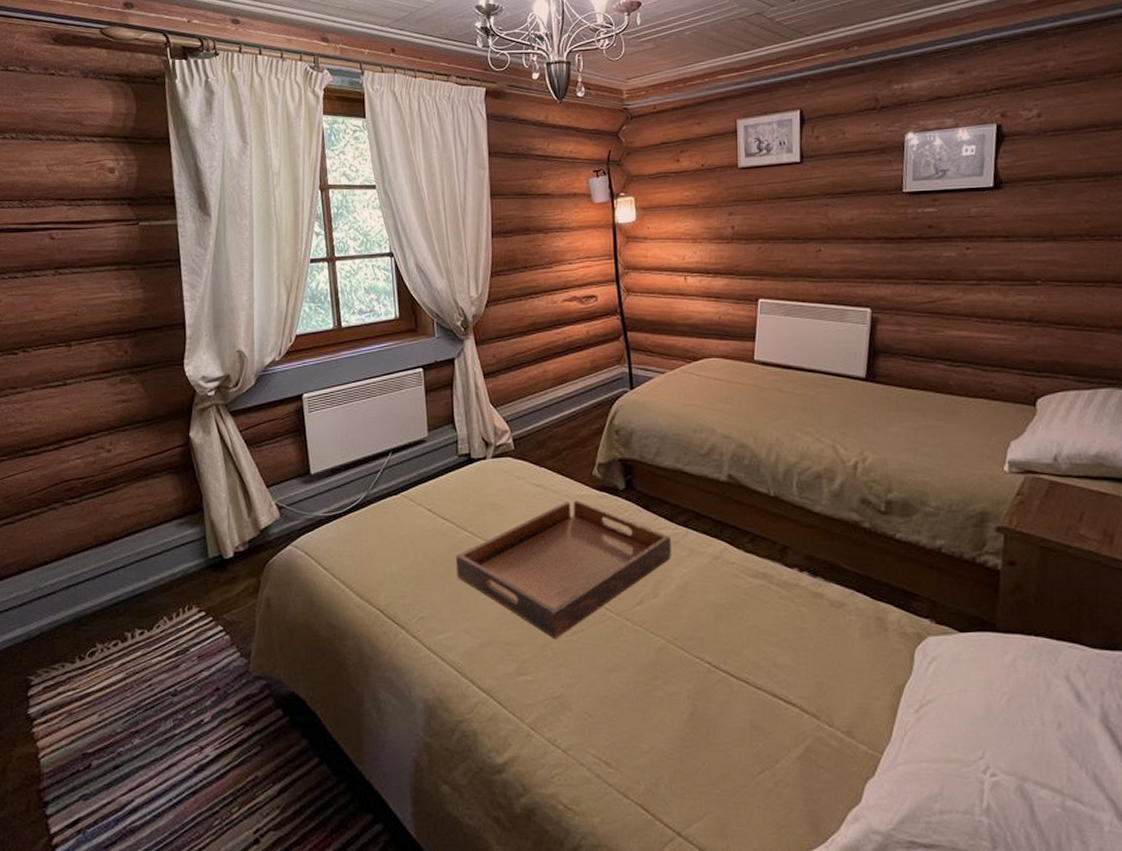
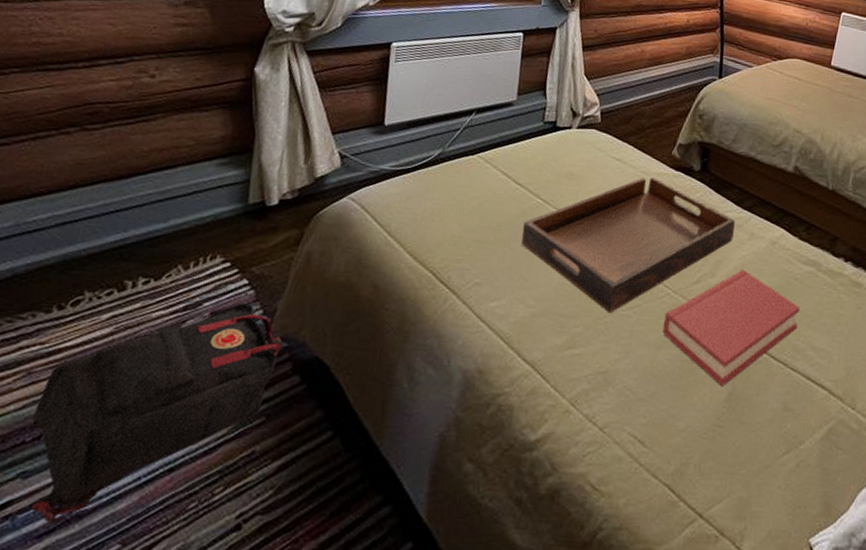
backpack: none [81,647,262,838] -> present [31,303,283,525]
hardback book: none [610,587,756,708] -> present [662,269,800,387]

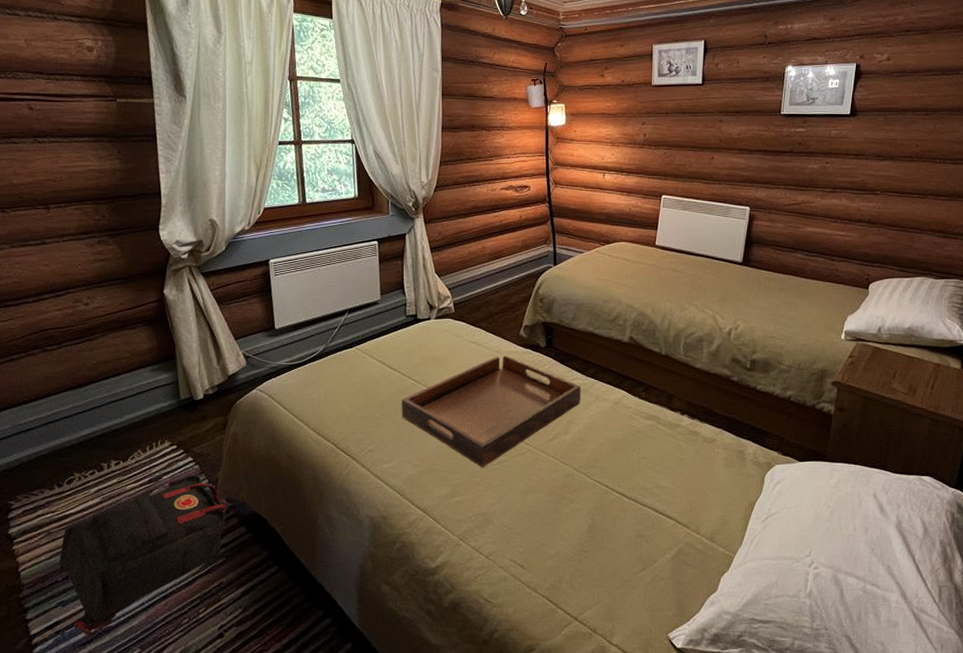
hardback book: present [662,269,800,387] -> none [528,426,644,521]

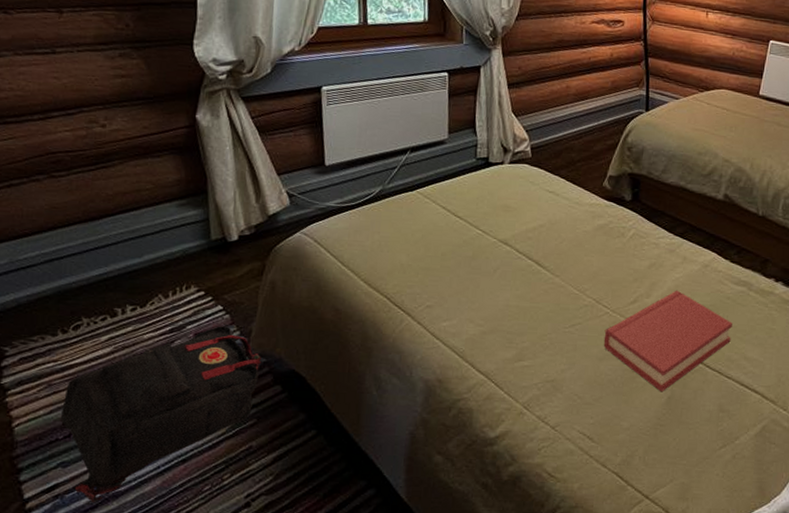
serving tray: present [401,355,581,468] -> none [465,208,668,331]
hardback book: none [528,426,644,521] -> present [603,290,732,392]

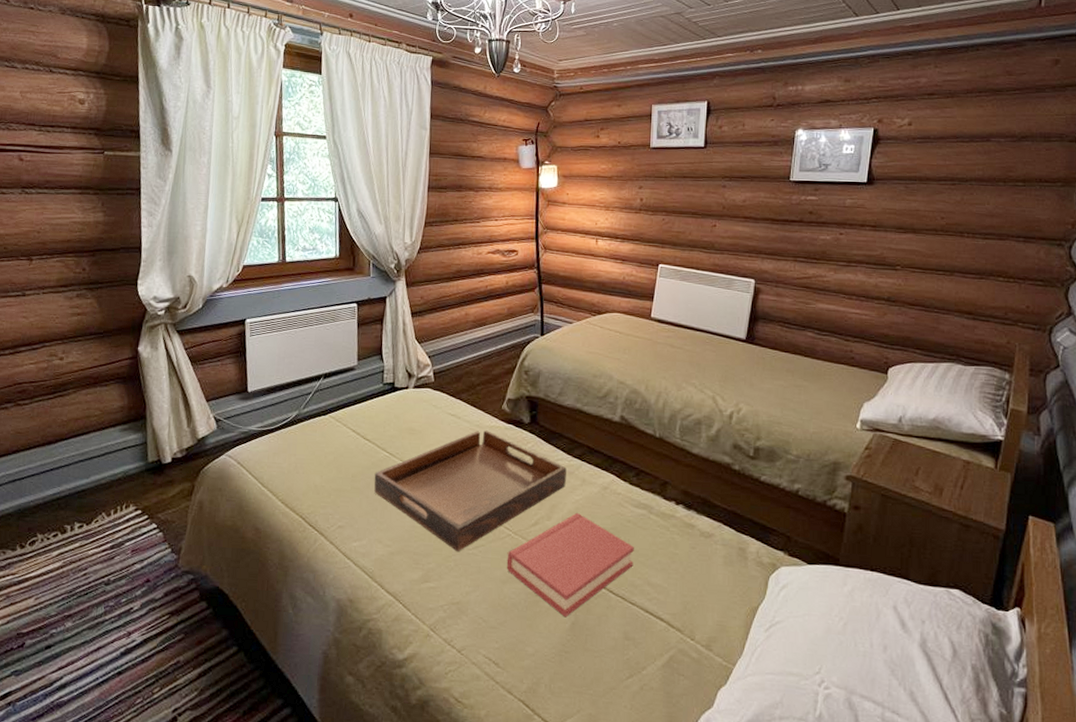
backpack: present [61,326,261,502] -> none [16,543,189,711]
serving tray: none [465,208,668,331] -> present [374,430,567,552]

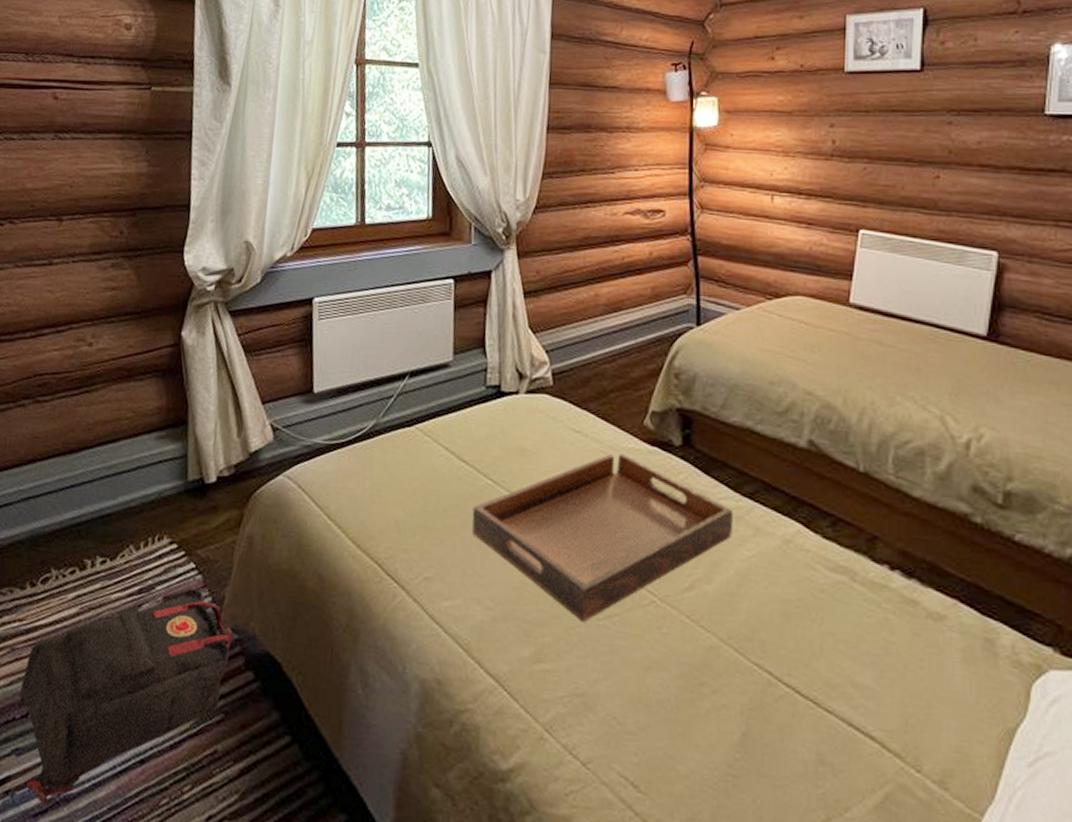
backpack: none [16,543,189,711] -> present [20,588,233,805]
hardback book: present [506,512,634,618] -> none [649,574,830,726]

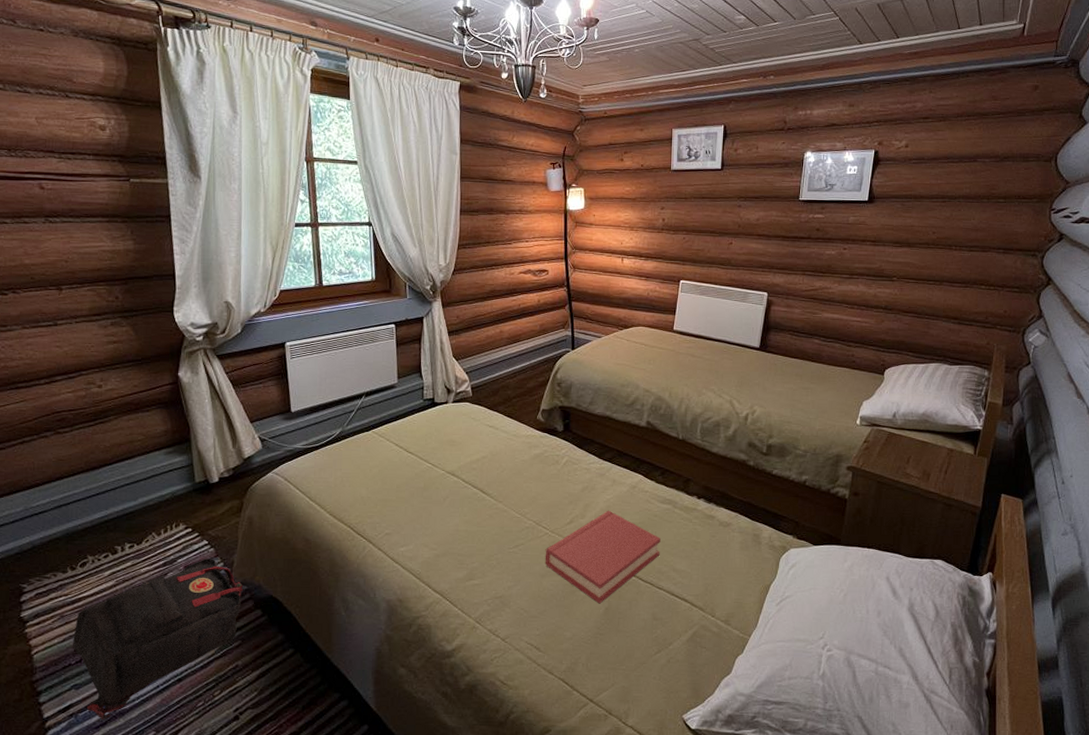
serving tray: present [472,454,733,623] -> none [418,439,598,552]
hardback book: none [649,574,830,726] -> present [545,510,661,604]

